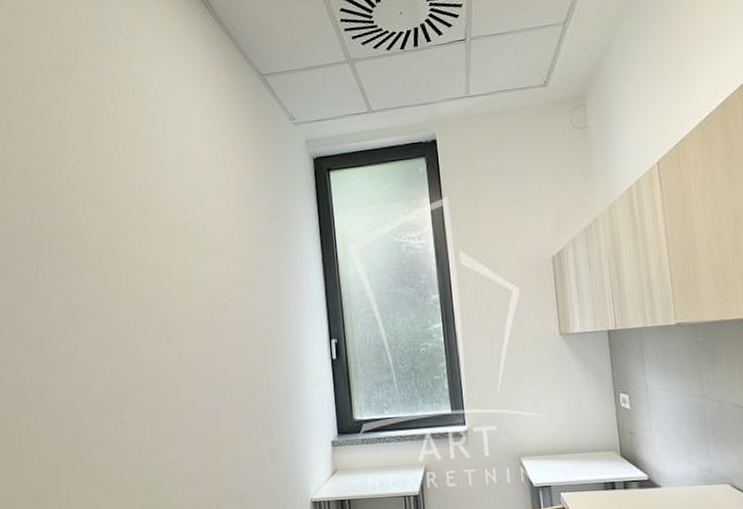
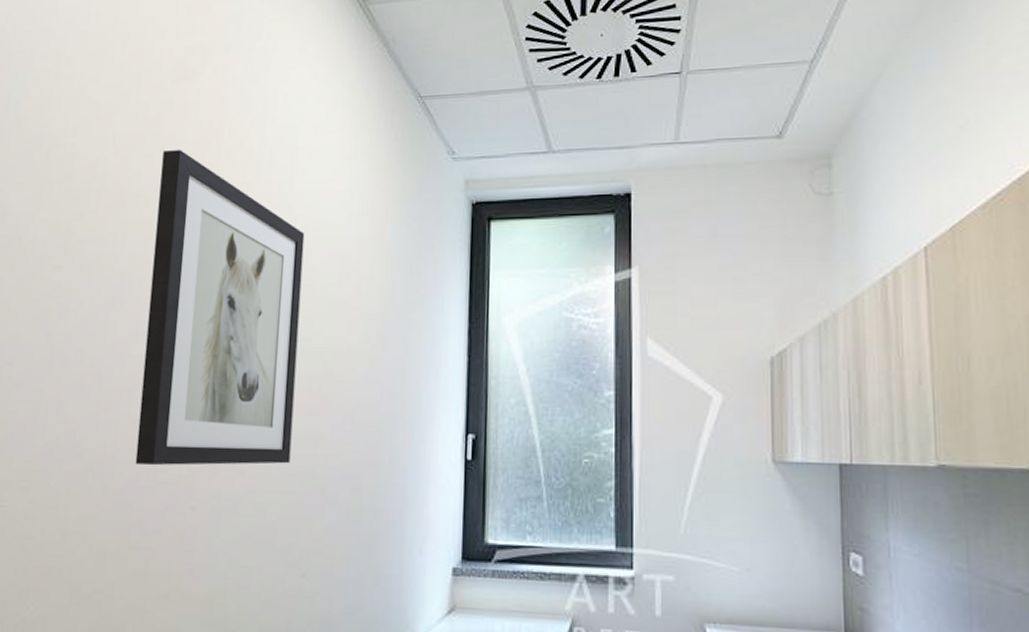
wall art: none [54,135,195,394] -> present [135,150,305,466]

